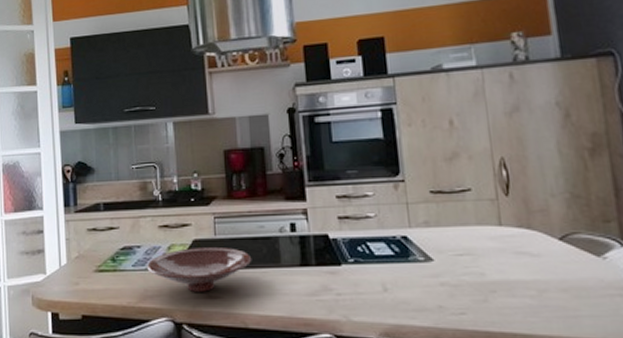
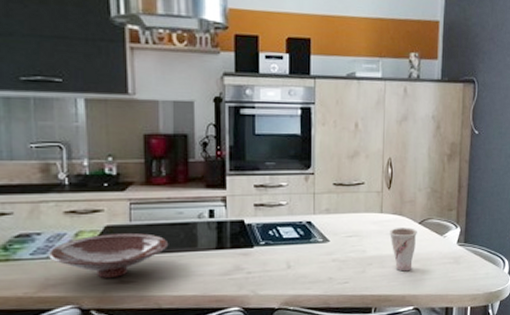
cup: none [516,245,560,304] -> present [390,228,417,272]

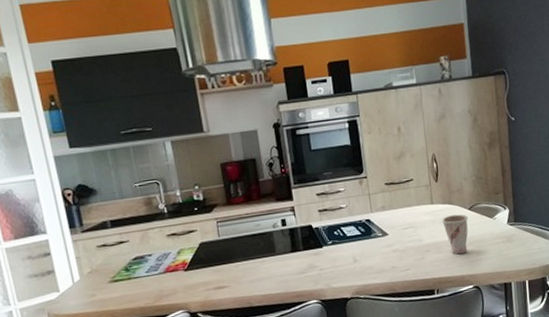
bowl: present [49,232,169,278] -> none [160,245,252,286]

